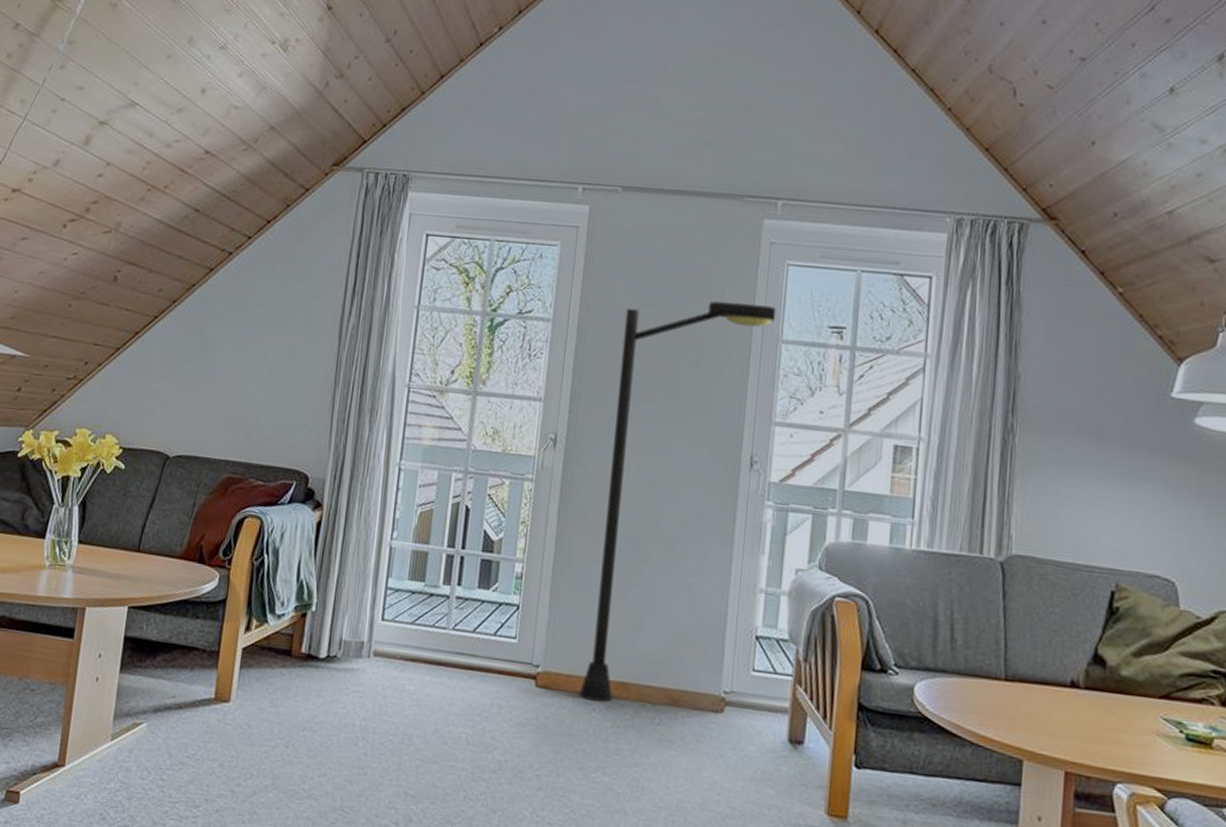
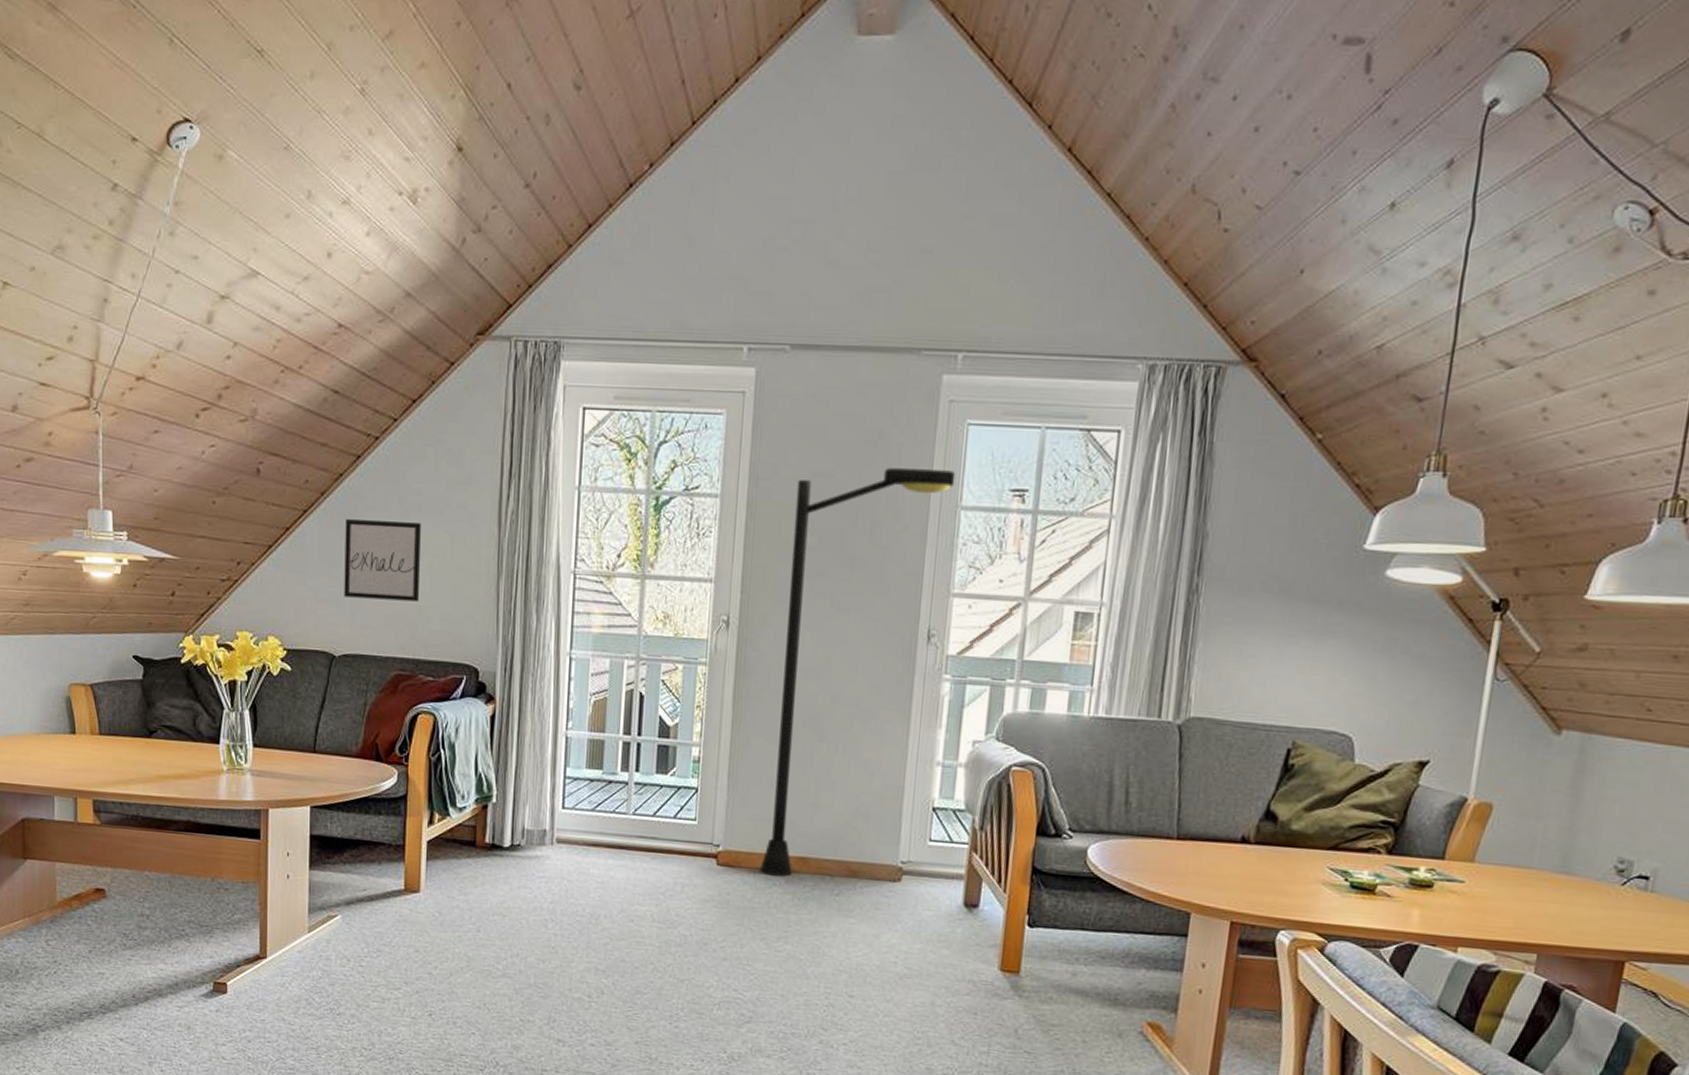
wall art: none [184,326,265,408] -> present [344,519,421,602]

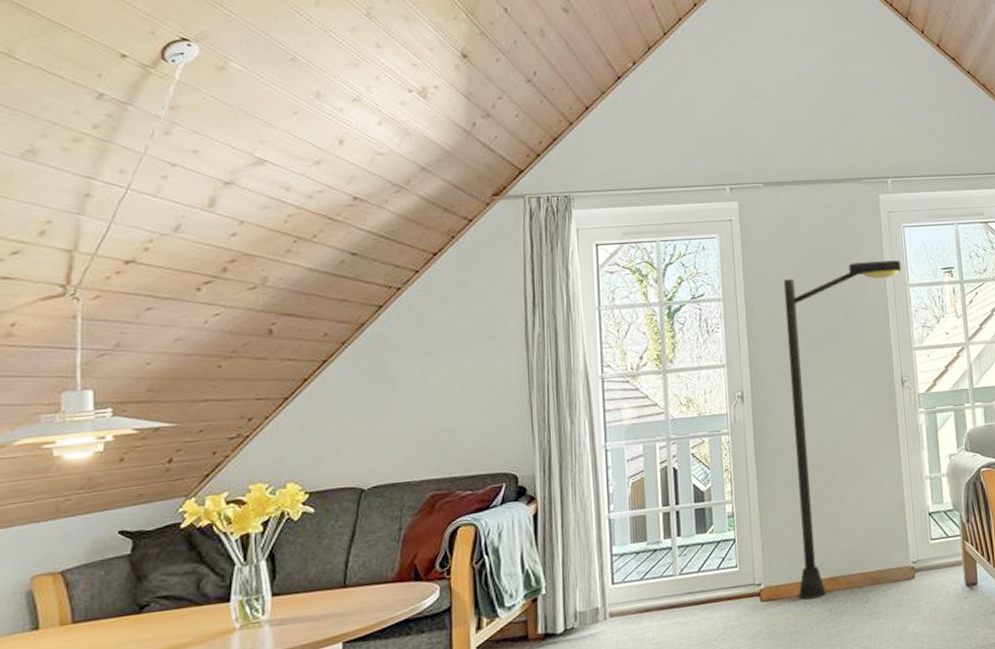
wall art: present [344,519,421,602] -> none [369,356,451,433]

